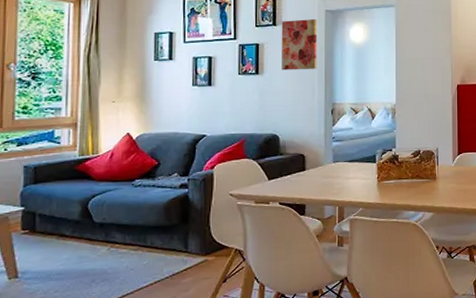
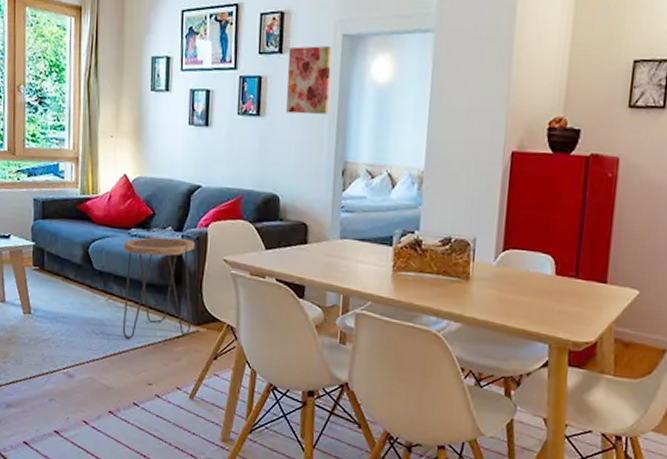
side table: none [126,181,202,281] -> present [122,237,196,339]

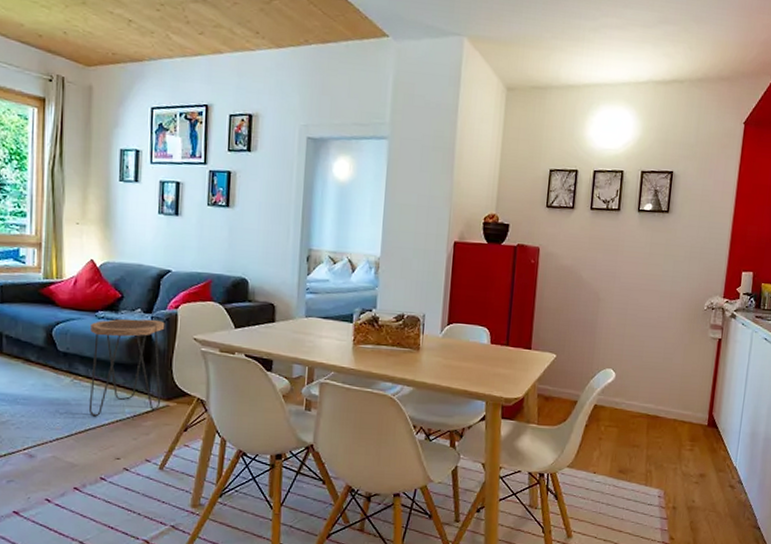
wall art: present [286,46,333,115] -> none [254,146,298,207]

